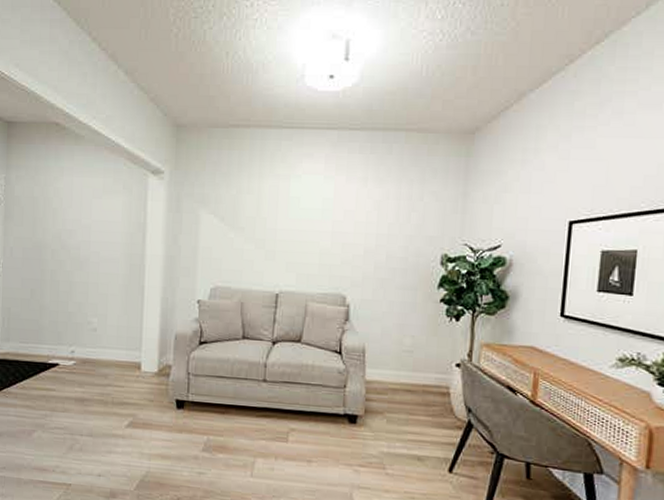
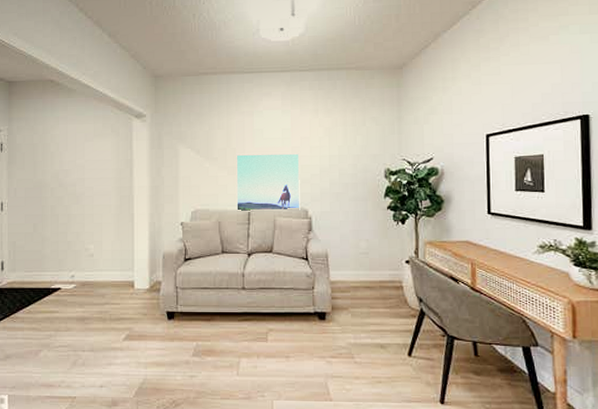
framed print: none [263,225,341,296] -> present [236,153,300,211]

